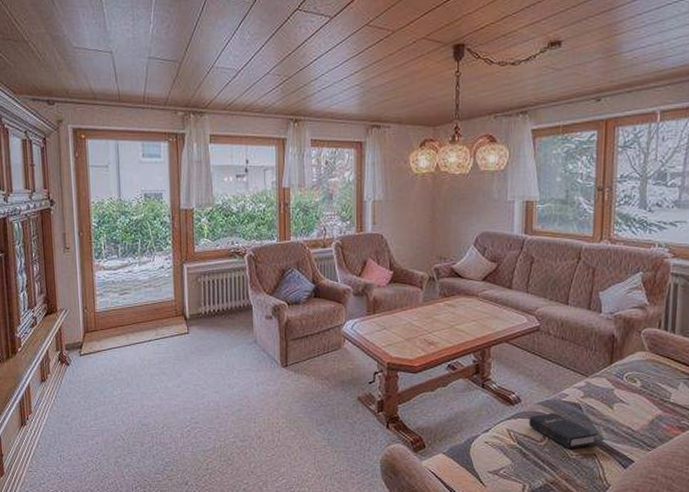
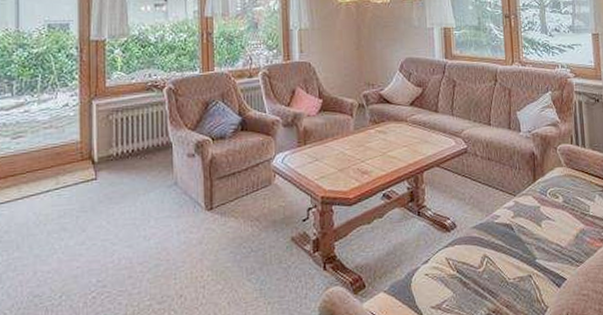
hardback book: present [529,412,597,450] -> none [465,235,531,274]

